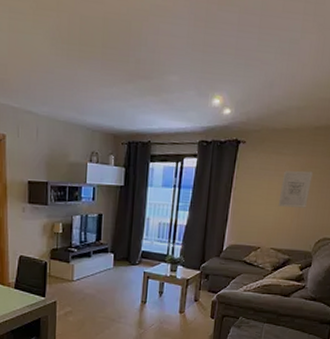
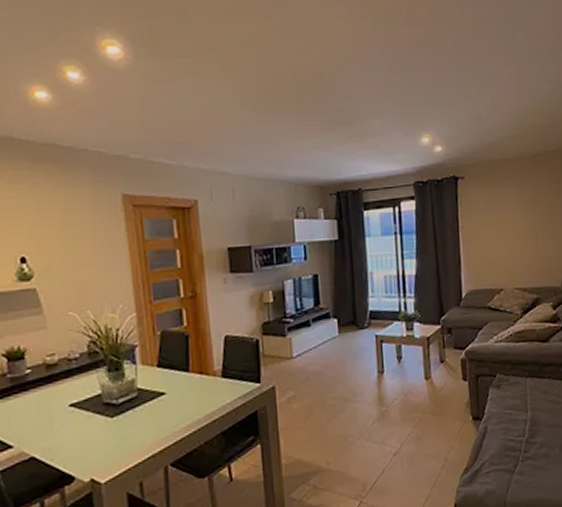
wall art: present [278,170,313,208] -> none [511,200,545,241]

